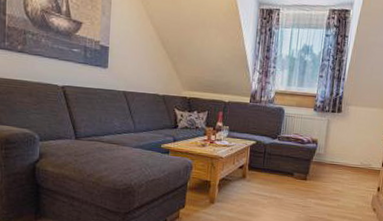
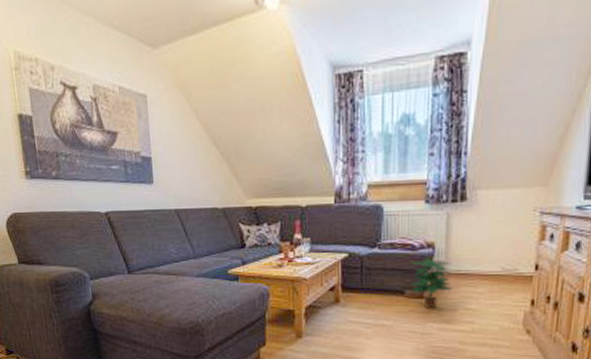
potted plant: none [298,151,328,188] -> present [411,258,453,308]

